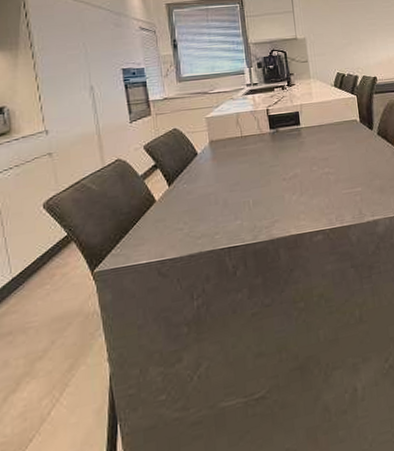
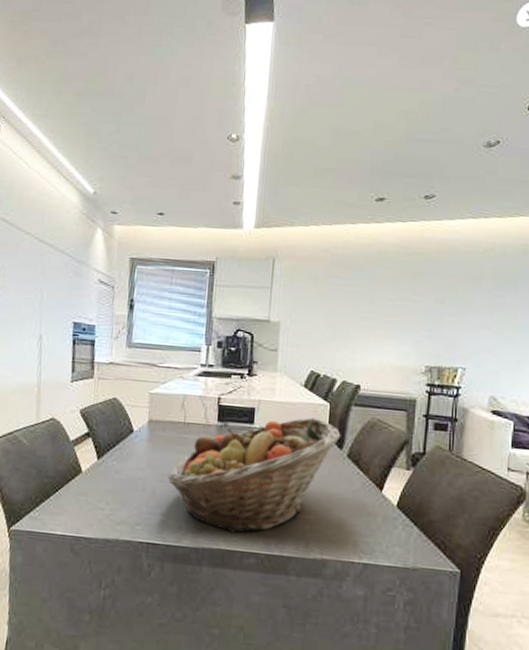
fruit basket: none [236,109,370,219] -> present [168,417,341,533]

